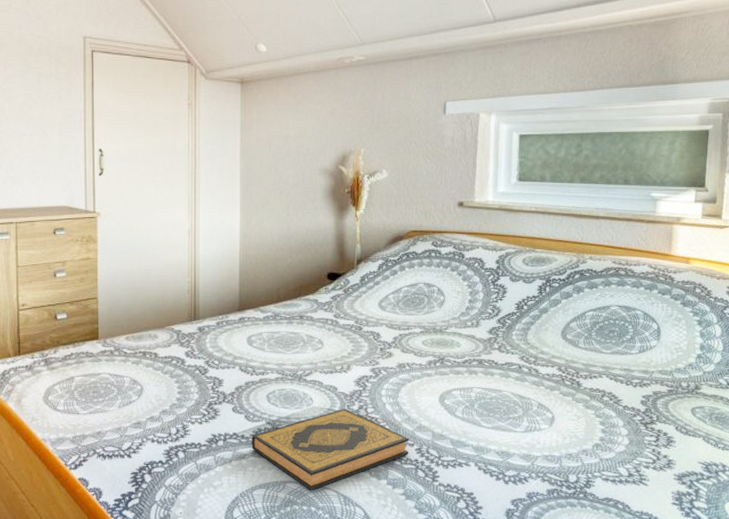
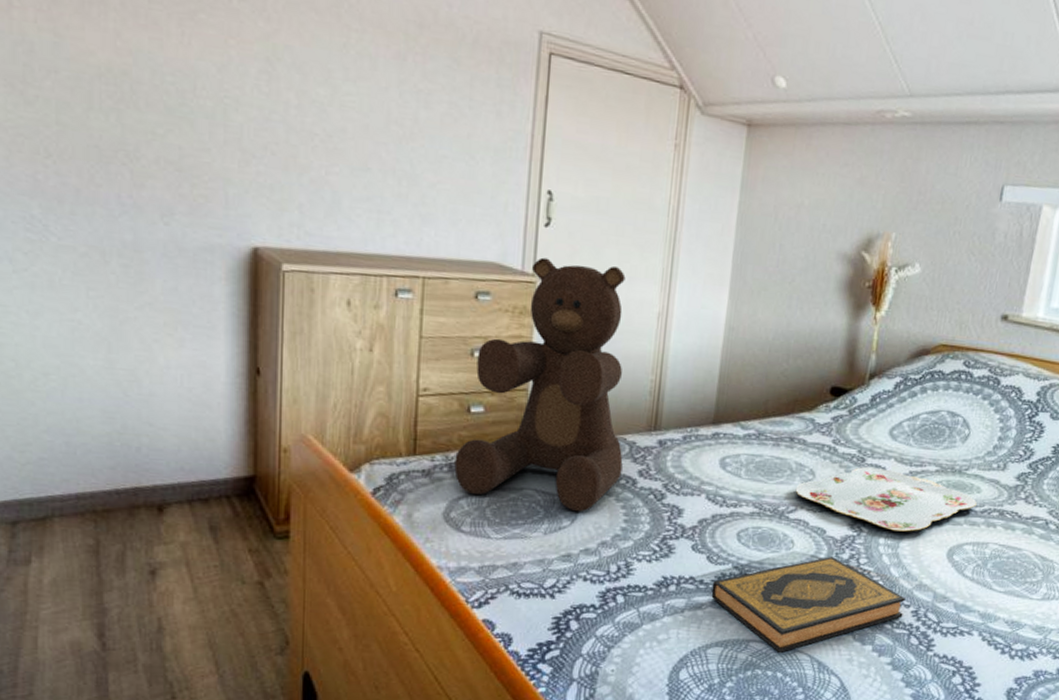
teddy bear: none [49,198,173,389] -> present [454,257,626,512]
serving tray: none [309,334,458,384] -> present [795,467,977,532]

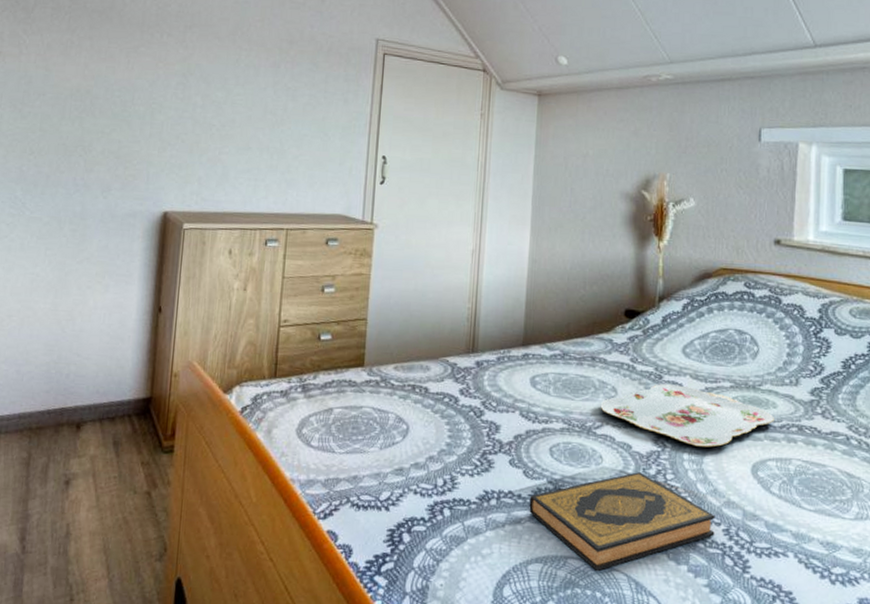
teddy bear: present [454,257,626,512] -> none [306,209,446,429]

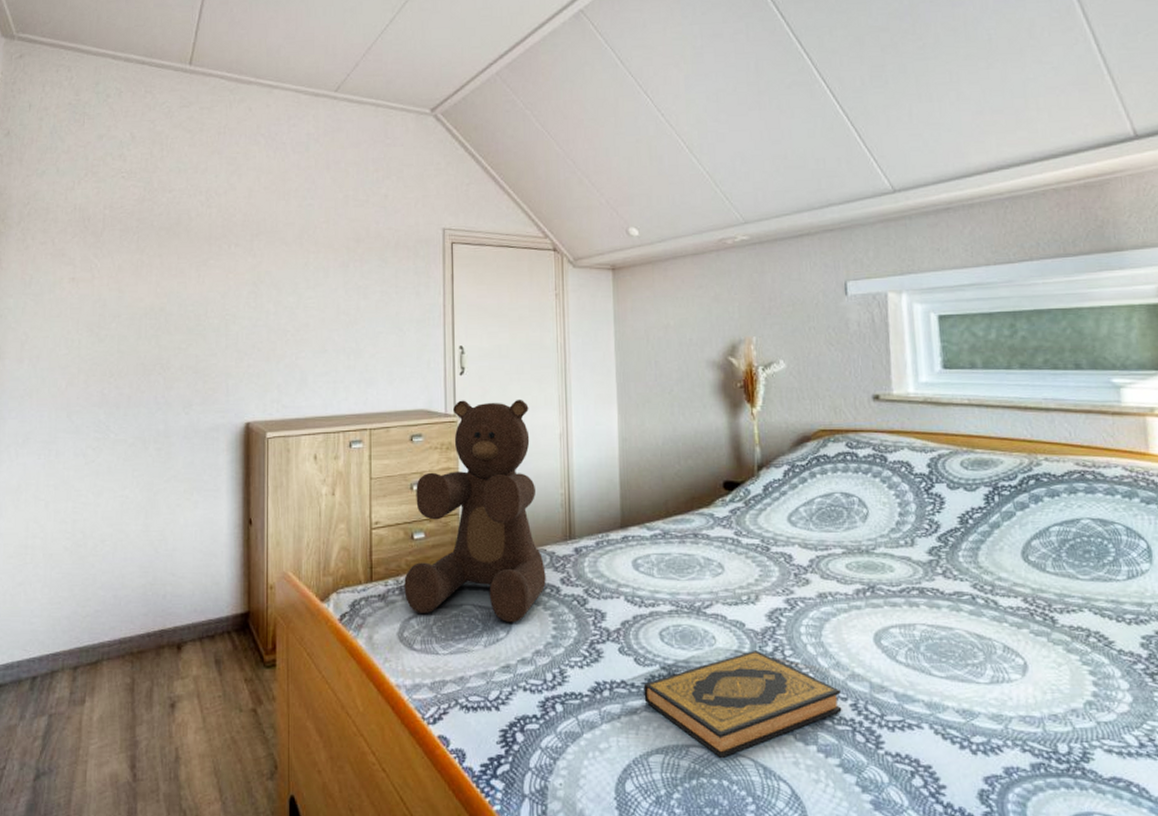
teddy bear: none [306,209,446,429] -> present [404,400,546,623]
serving tray: present [600,384,774,447] -> none [707,556,893,619]

